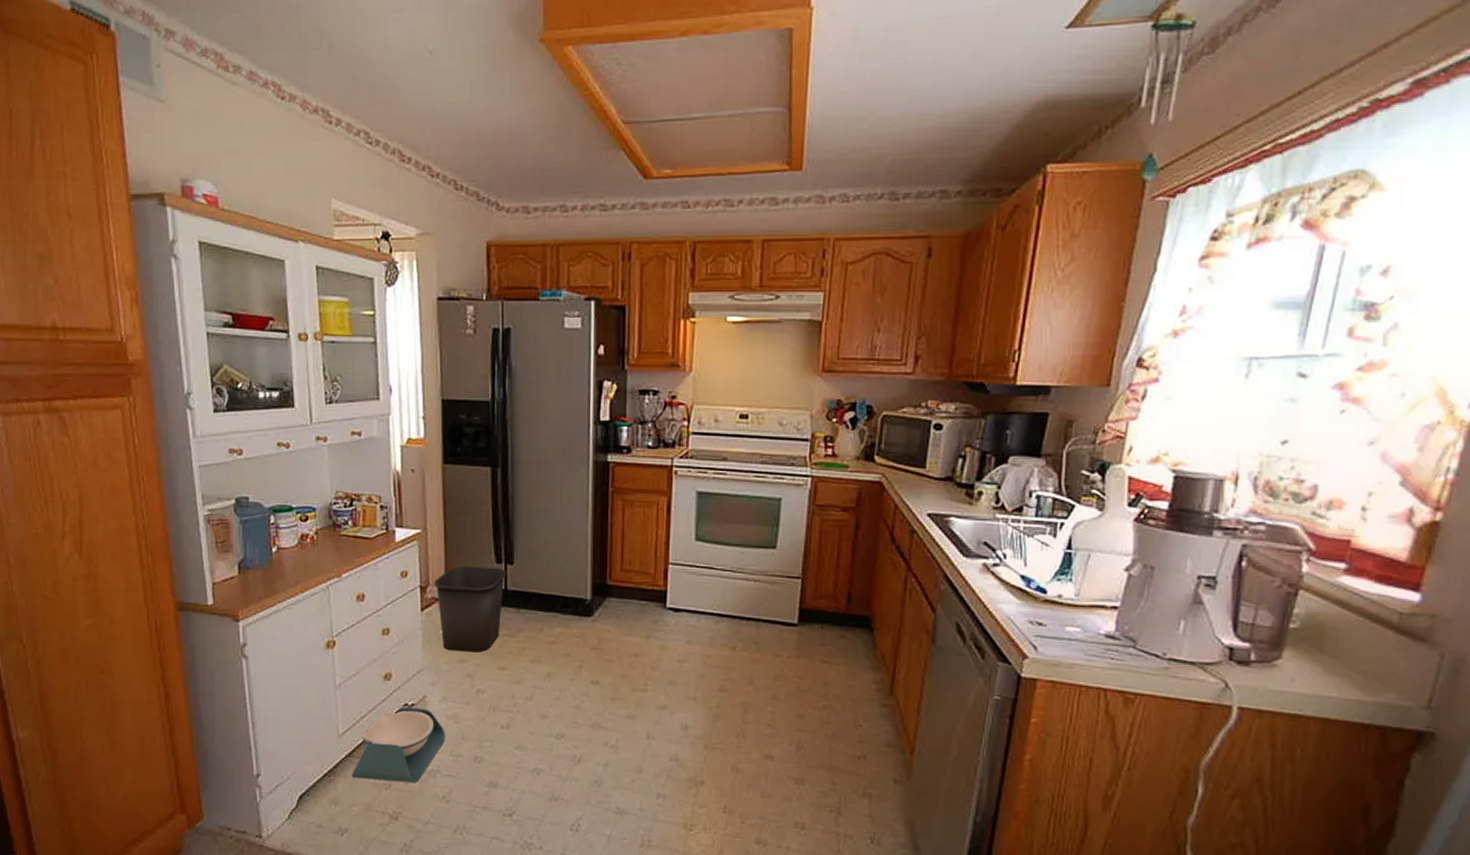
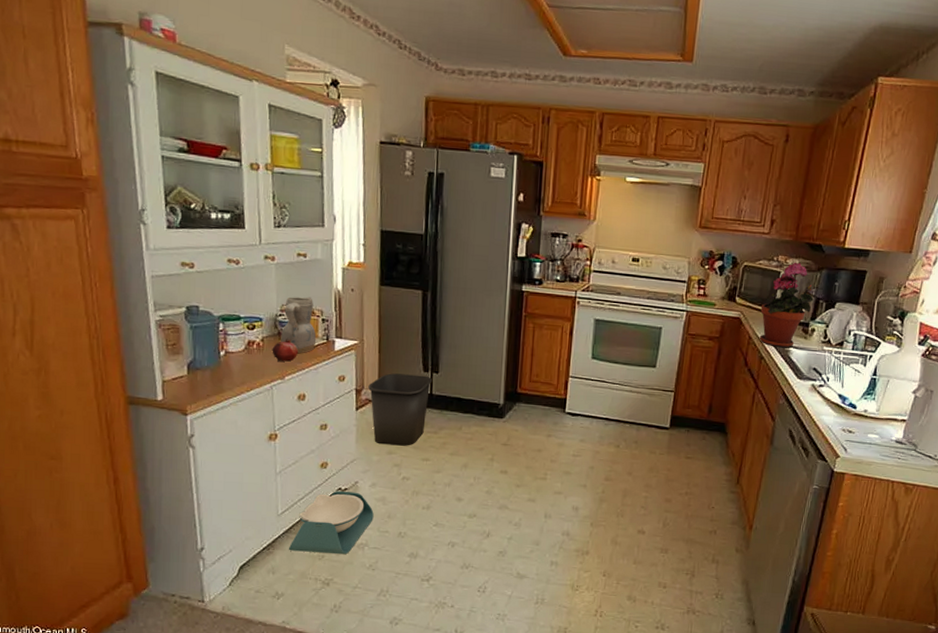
fruit: none [327,529,356,558] -> present [272,337,299,362]
ceramic pitcher: none [336,481,374,546] -> present [281,296,316,353]
potted plant: none [908,407,978,518] -> present [759,262,814,348]

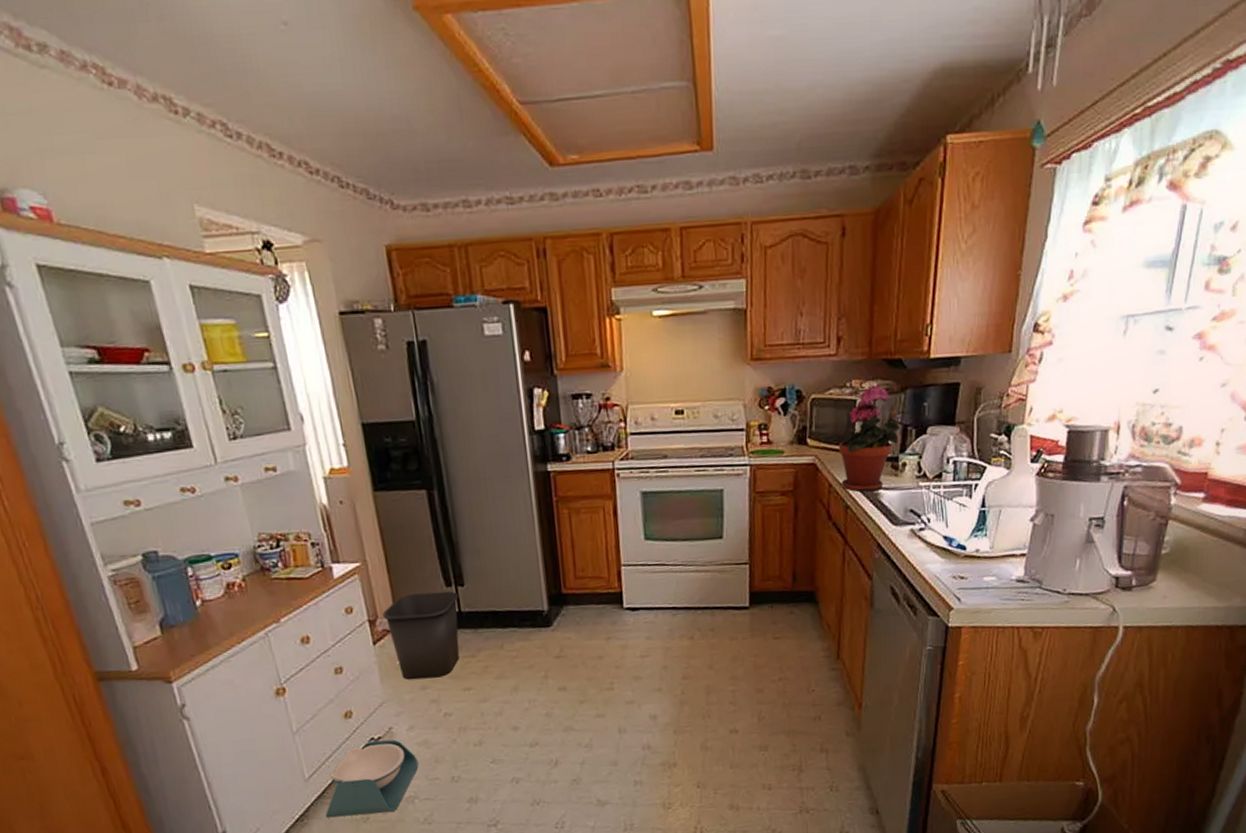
fruit: present [272,337,299,362] -> none [257,572,291,603]
ceramic pitcher: present [281,296,316,353] -> none [261,518,310,588]

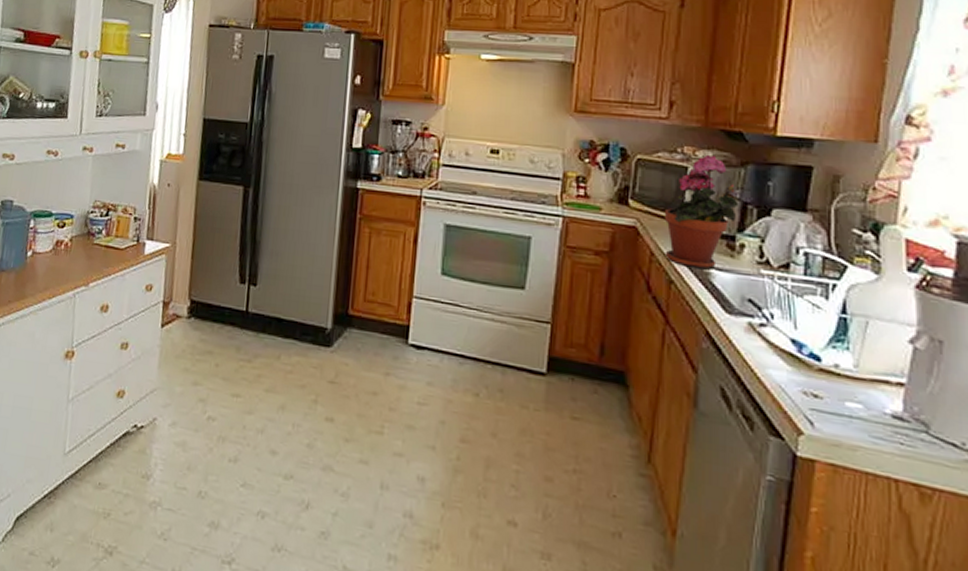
pet bowl: present [326,739,419,818] -> none [72,428,172,515]
waste bin: present [382,591,460,680] -> none [177,283,250,376]

